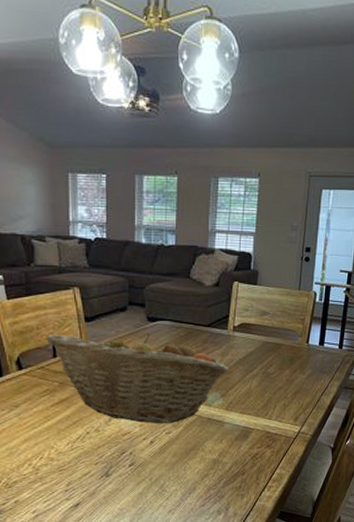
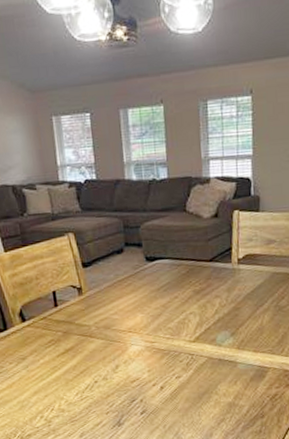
fruit basket: present [46,334,228,424] -> none [45,274,236,368]

